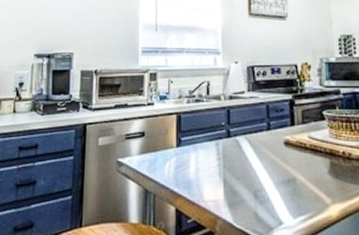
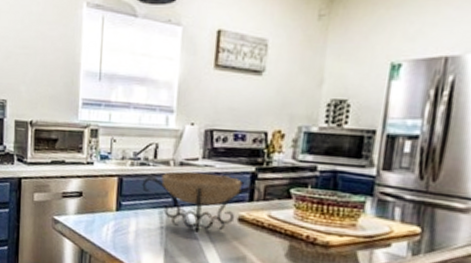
decorative bowl: none [198,104,302,161] -> present [142,172,264,234]

